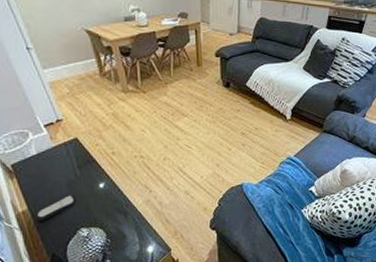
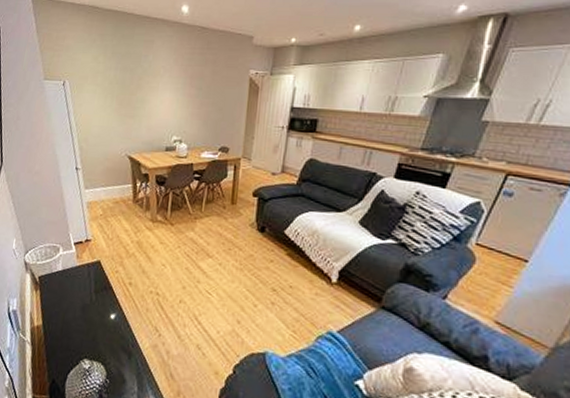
remote control: present [36,195,77,221] -> none [47,319,87,341]

